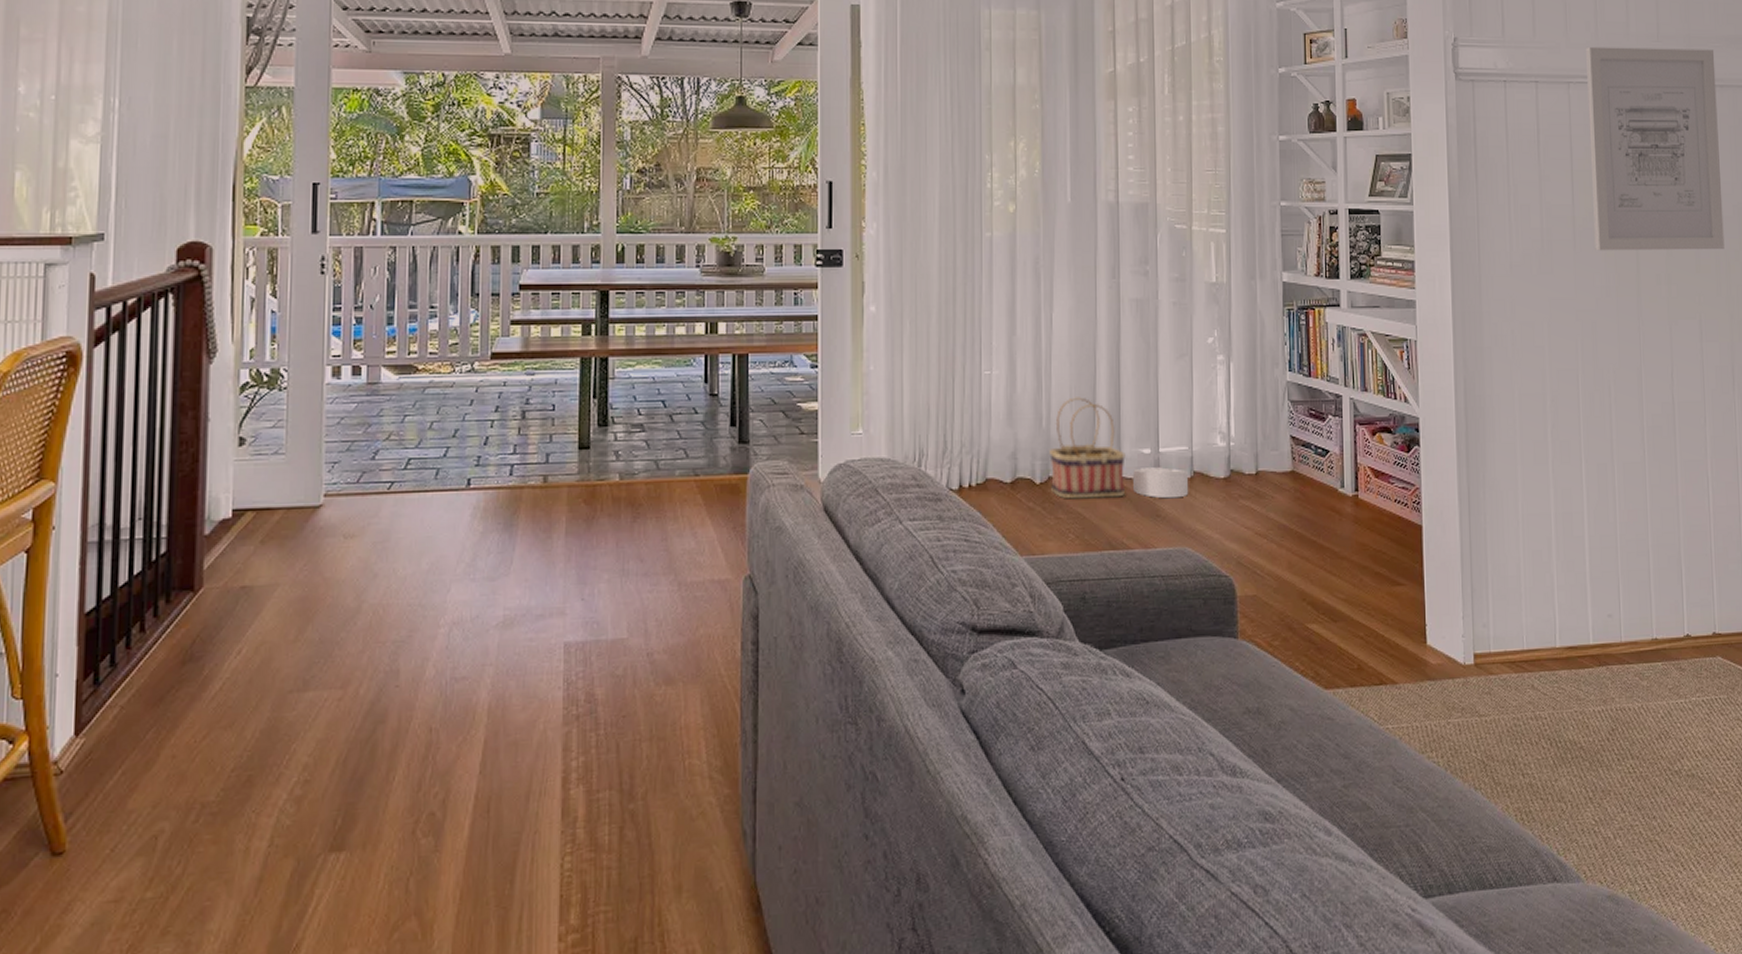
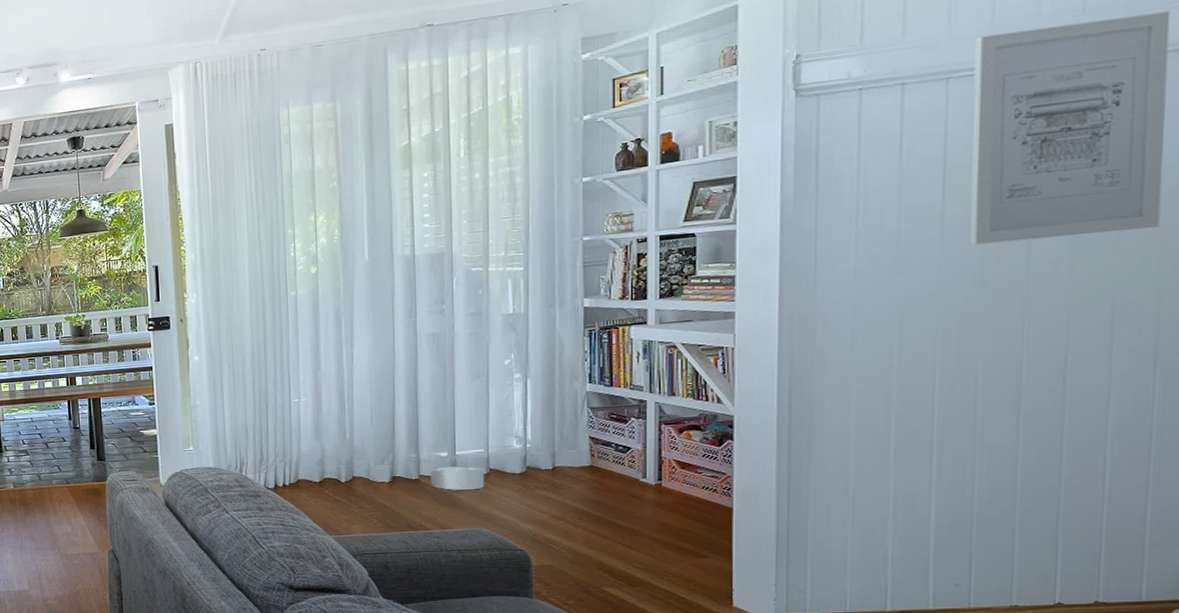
basket: present [1049,397,1126,499] -> none [353,414,424,493]

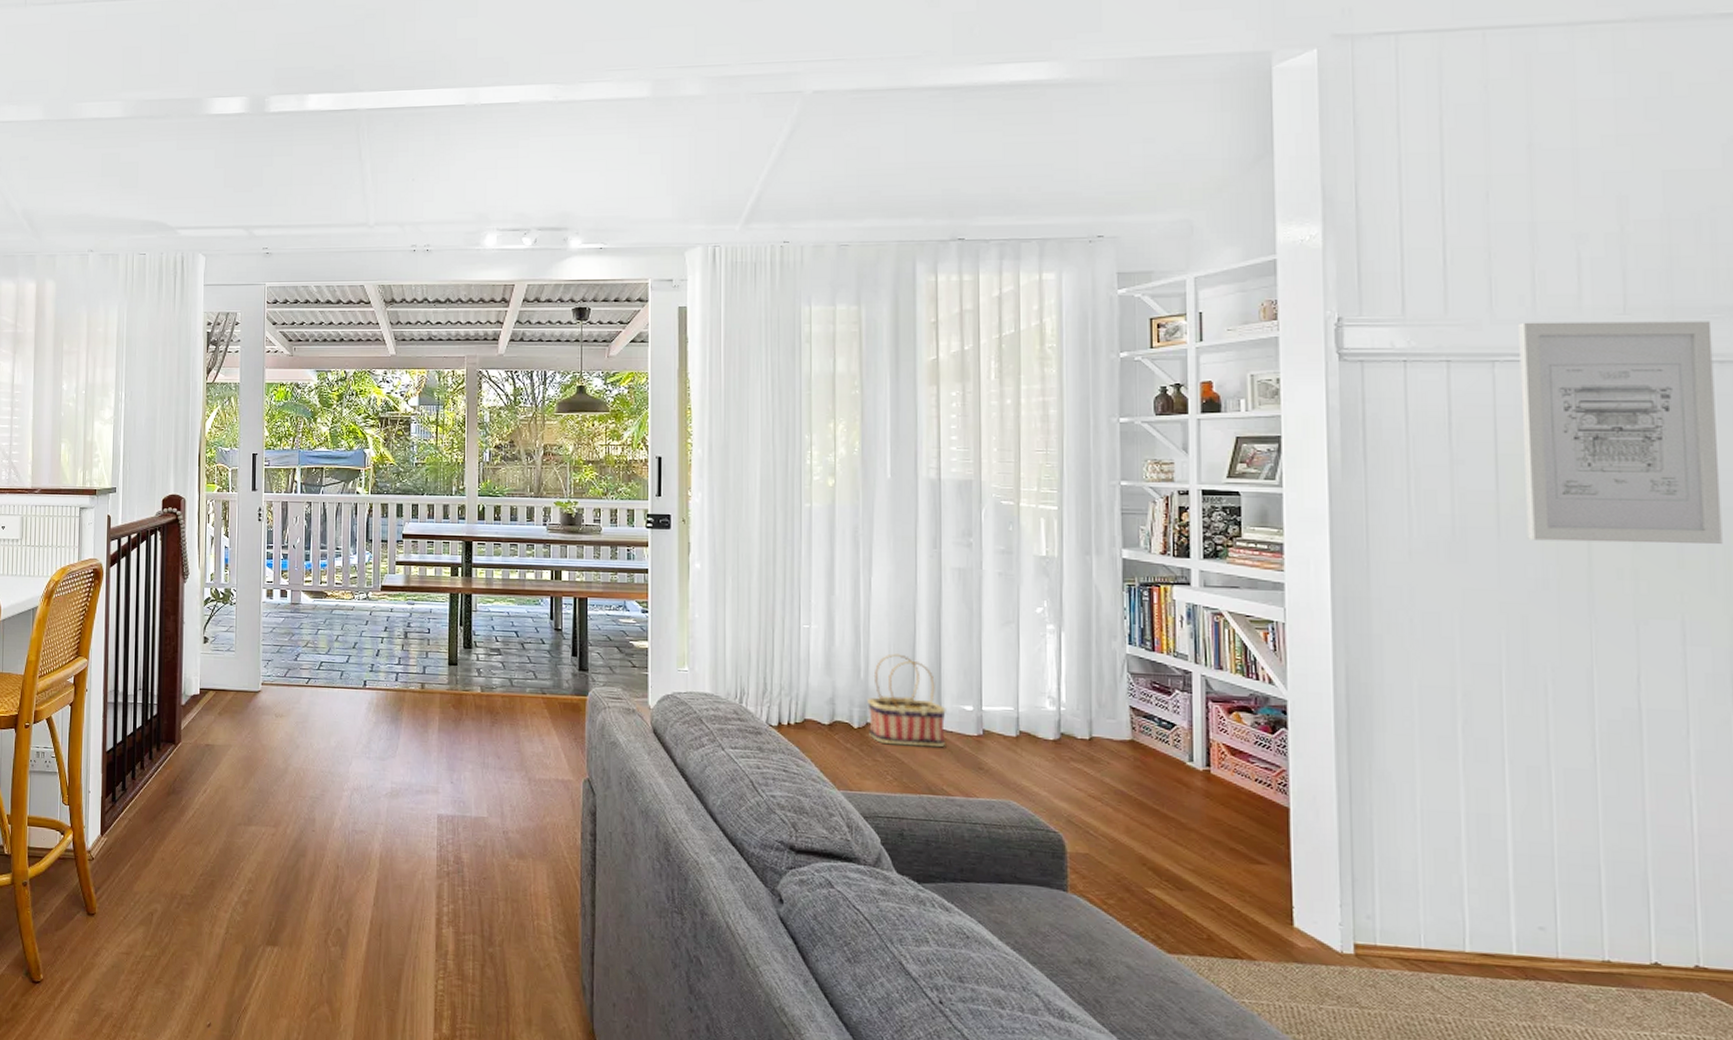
basket: none [353,414,424,493] -> present [867,653,946,748]
decorative bowl: present [431,466,485,491] -> none [954,723,1015,755]

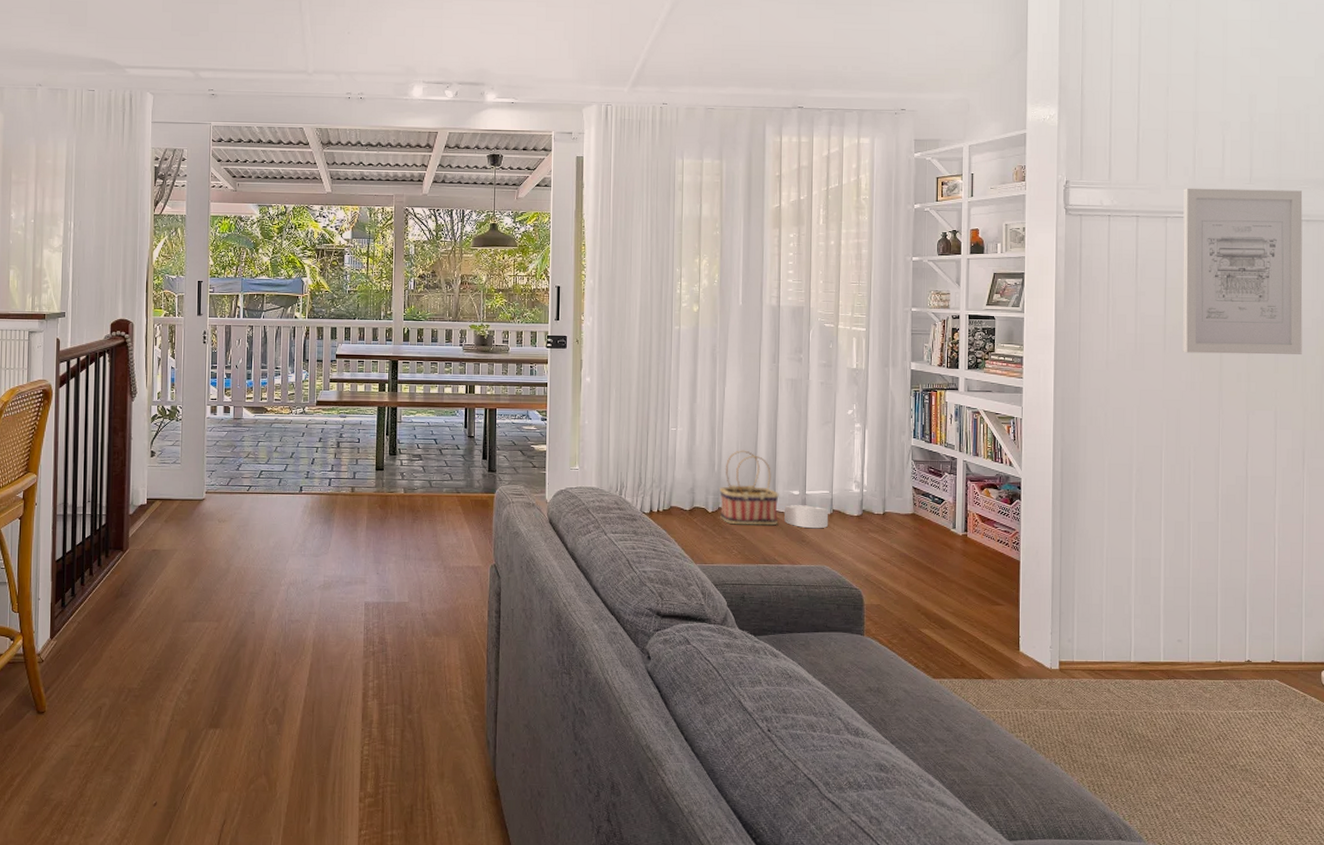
decorative bowl: none [954,723,1015,755] -> present [784,505,829,529]

